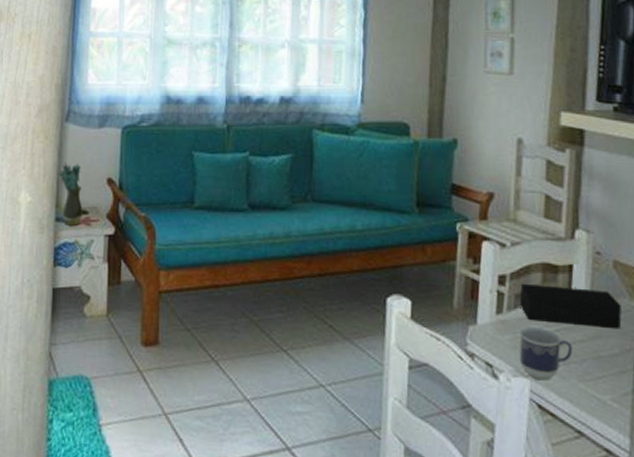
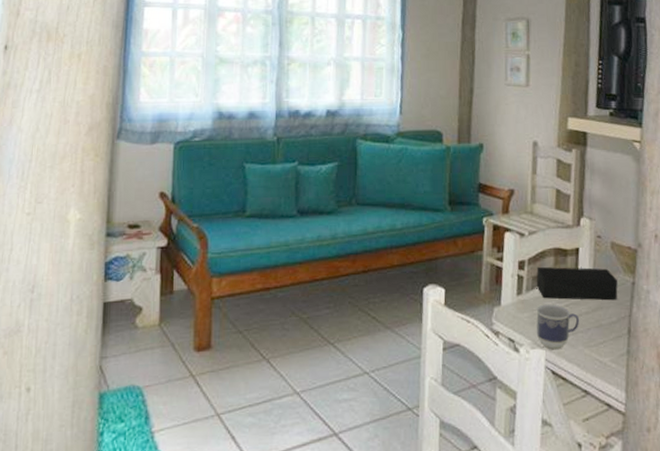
vase: present [59,162,83,226] -> none [110,178,135,240]

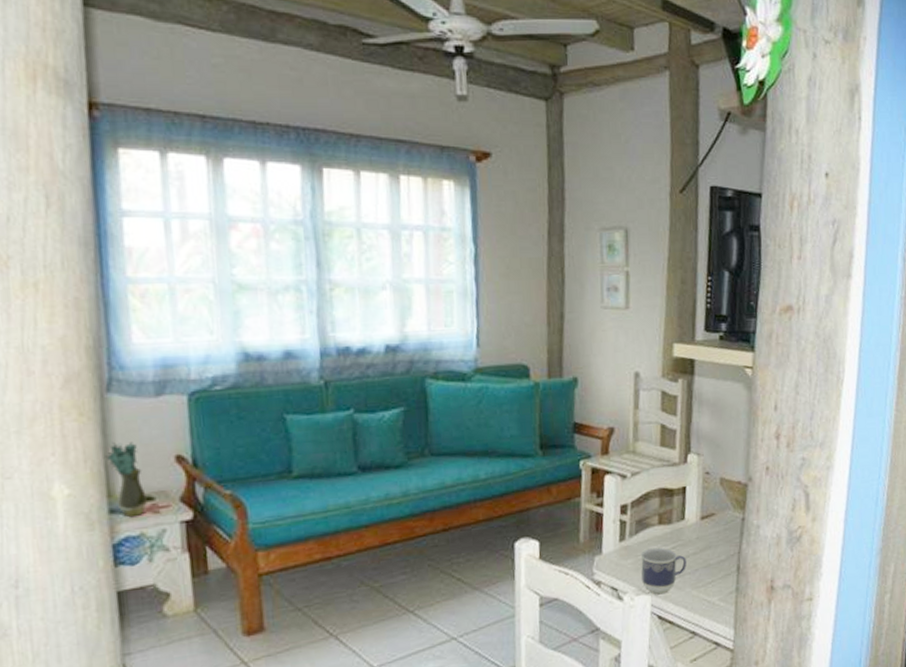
vase: none [110,178,135,240] -> present [107,441,147,517]
speaker: present [536,266,618,301] -> none [640,506,727,543]

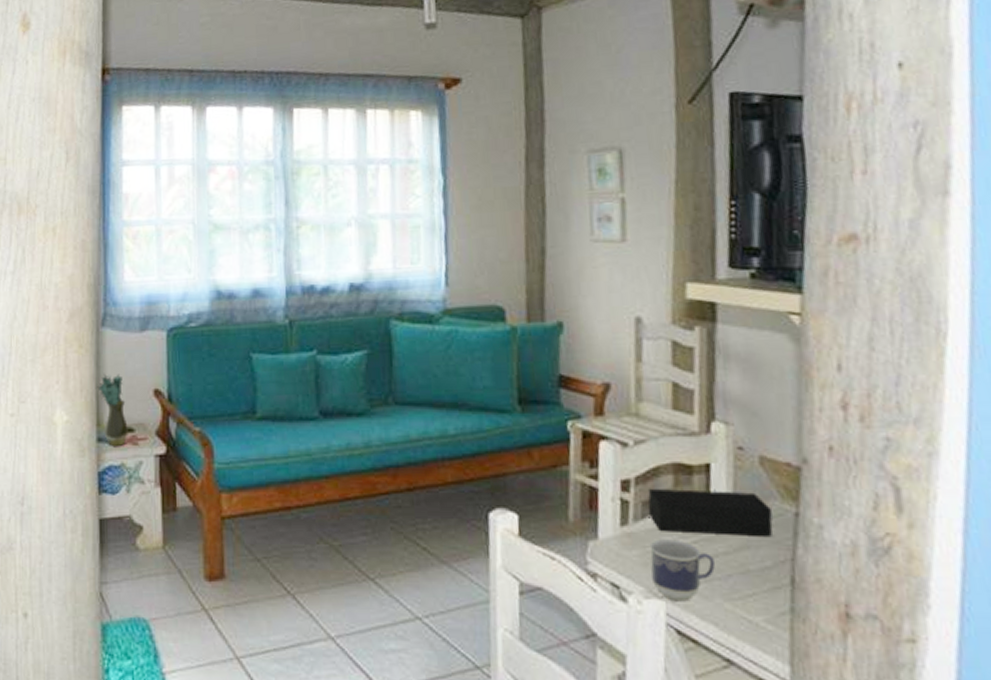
speaker: none [640,506,727,543] -> present [647,488,773,538]

